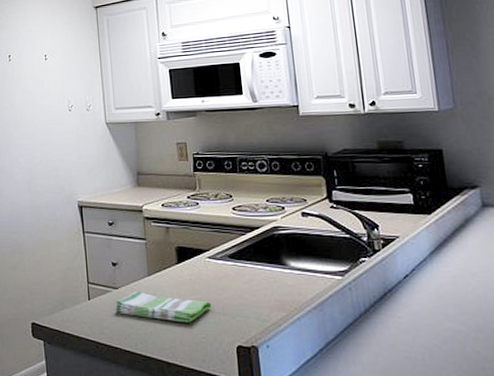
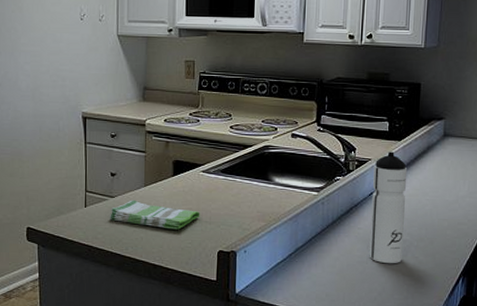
water bottle: none [404,227,460,360] -> present [369,151,408,264]

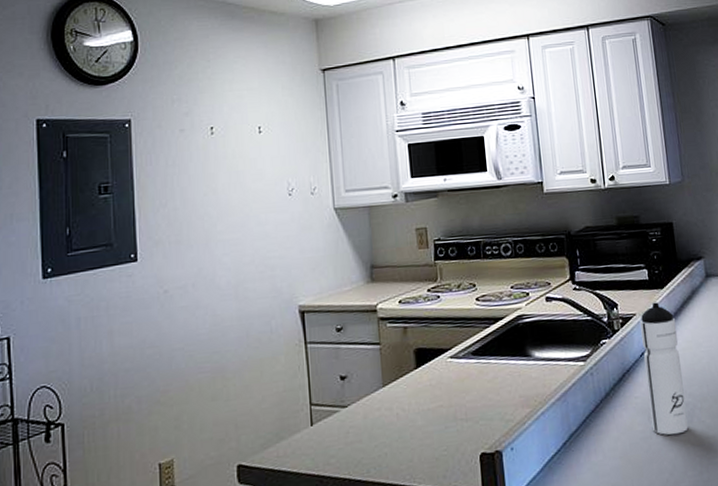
dish towel: present [110,200,200,230] -> none [343,406,454,438]

